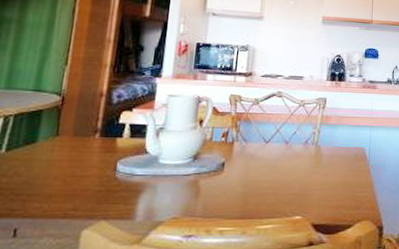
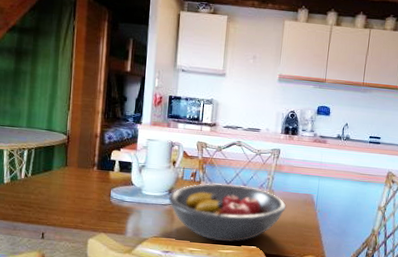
fruit bowl: none [193,142,336,215] -> present [169,183,287,243]

